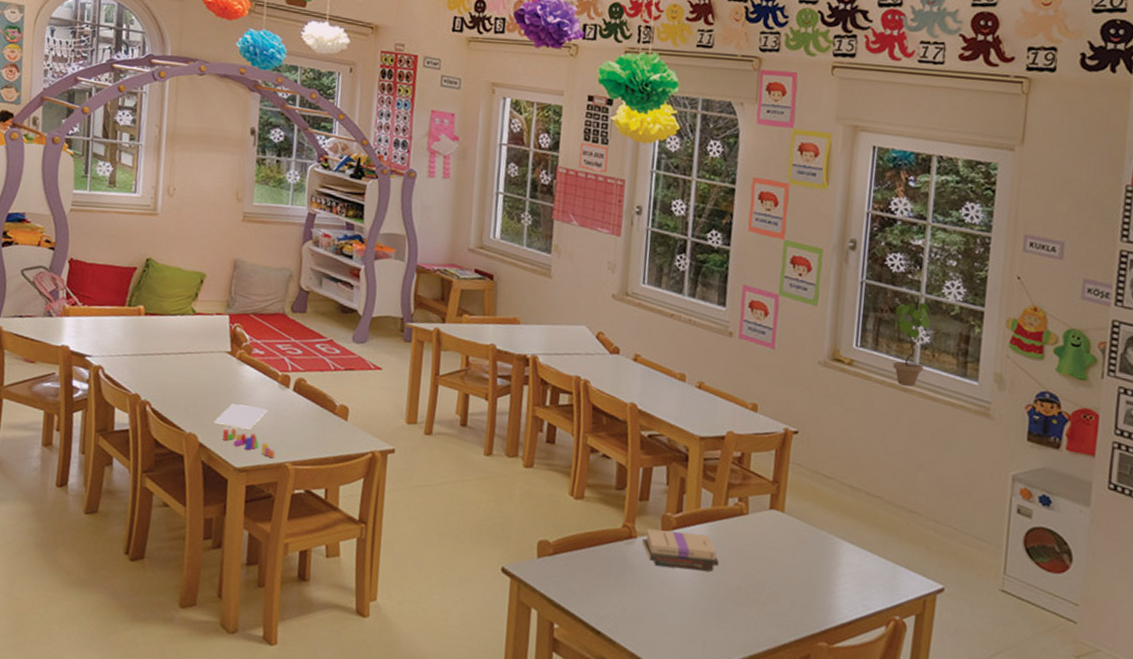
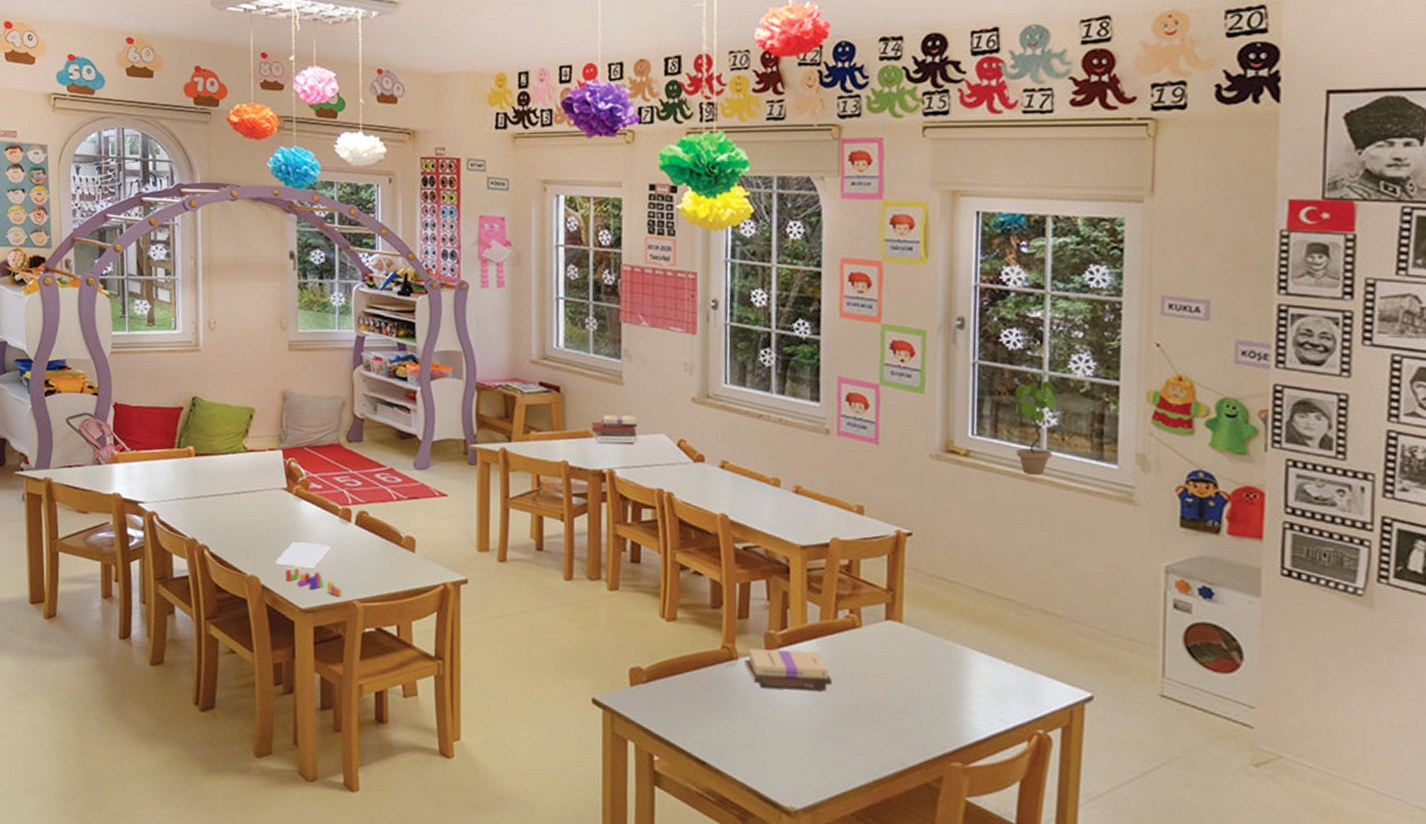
books: none [519,304,562,334] -> present [591,414,639,445]

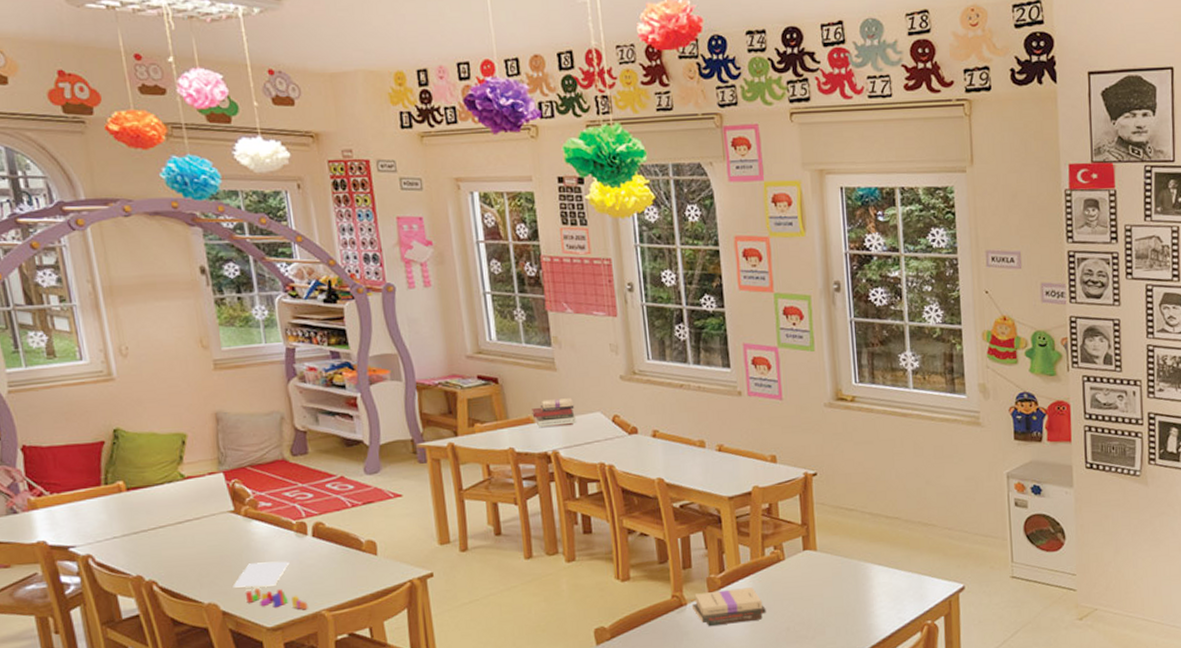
potted plant: present [1015,381,1057,475] -> none [884,331,918,411]

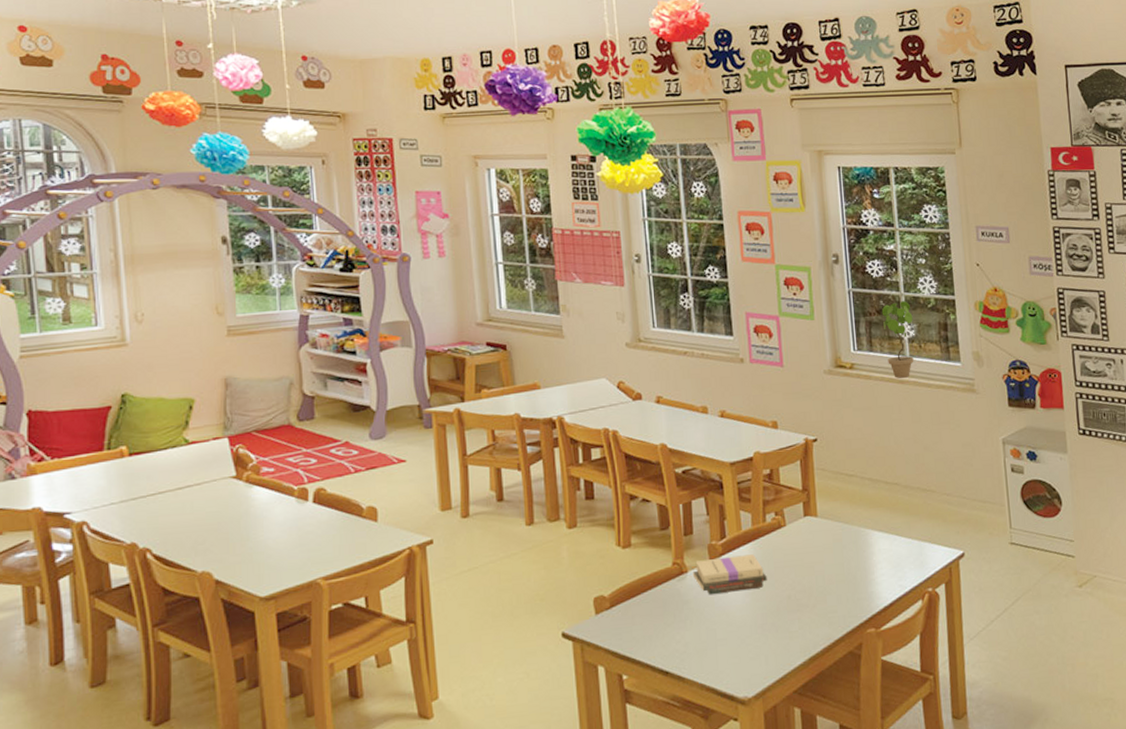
paper: present [234,561,288,588] -> none [230,528,287,556]
toy blocks: present [245,587,308,610] -> none [240,555,304,579]
books: present [532,398,577,428] -> none [538,364,583,394]
potted plant: none [884,331,918,411] -> present [881,301,914,378]

